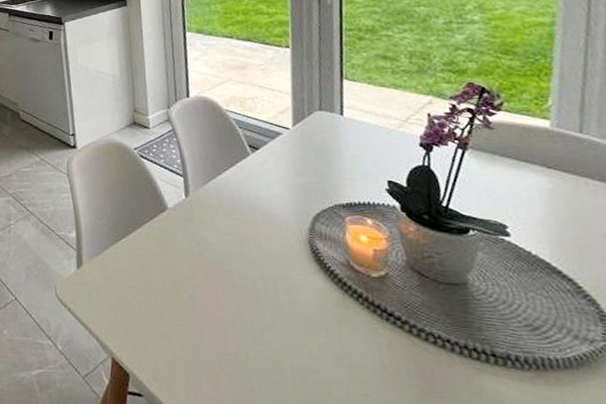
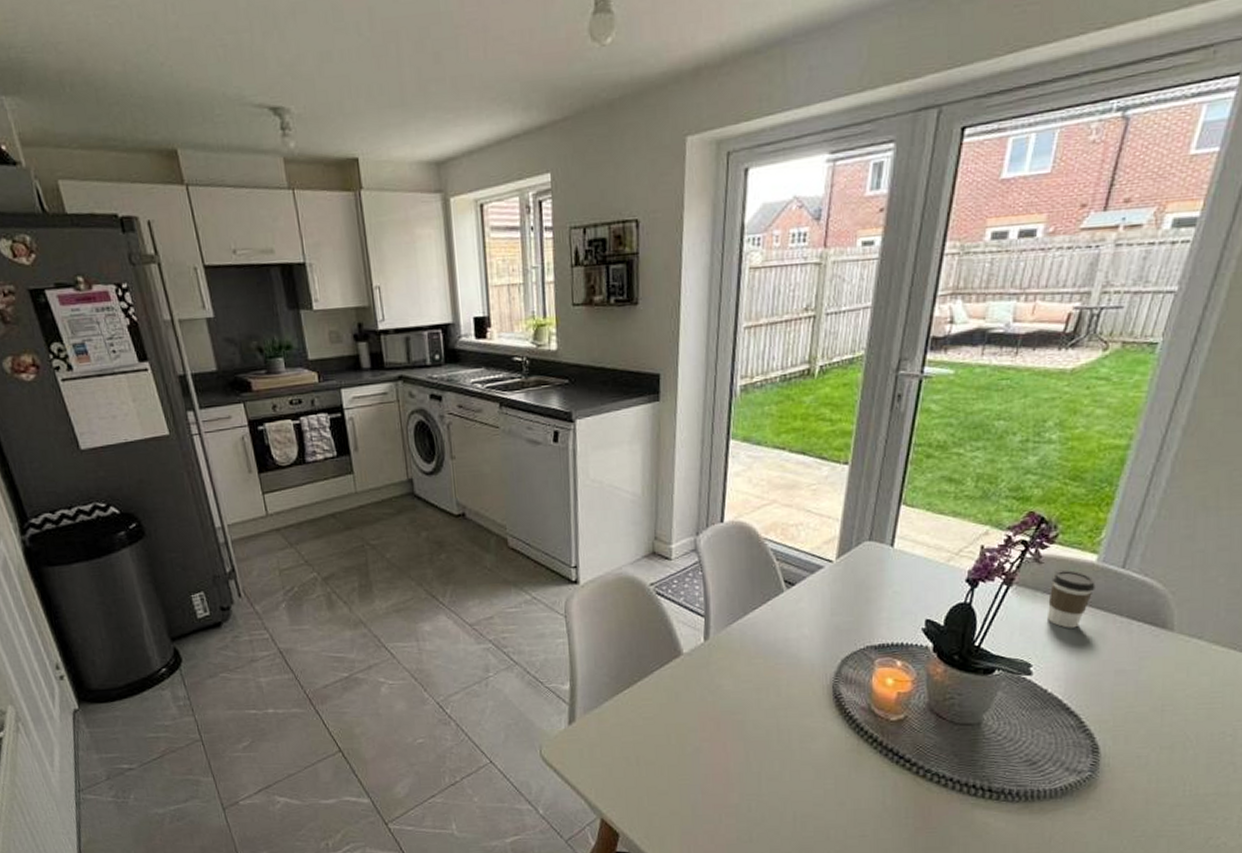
coffee cup: none [506,134,557,191] -> present [1046,569,1095,628]

